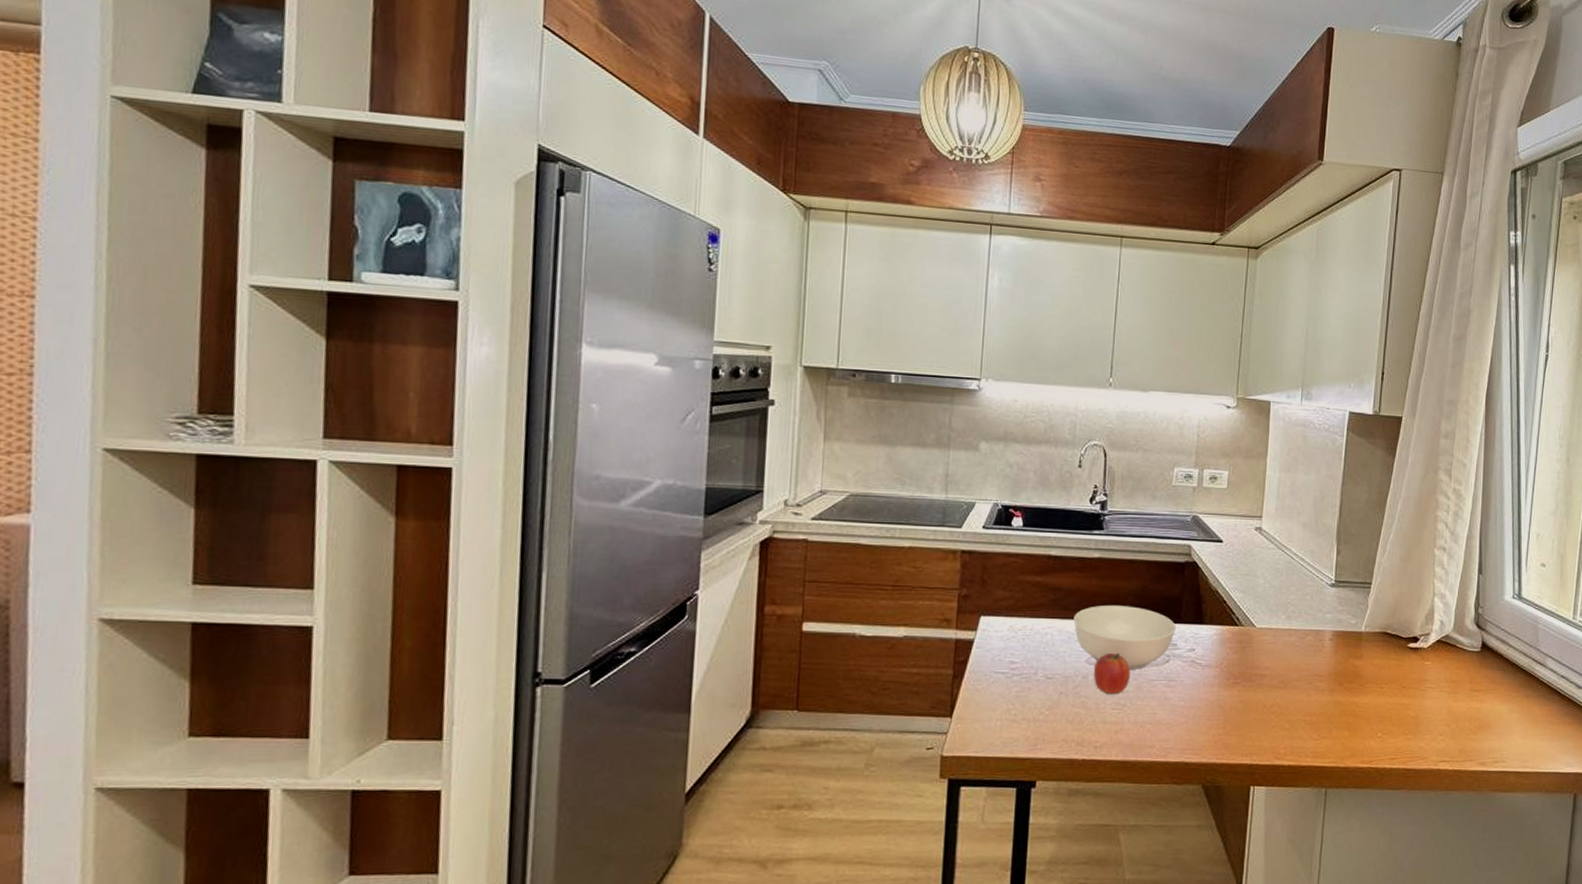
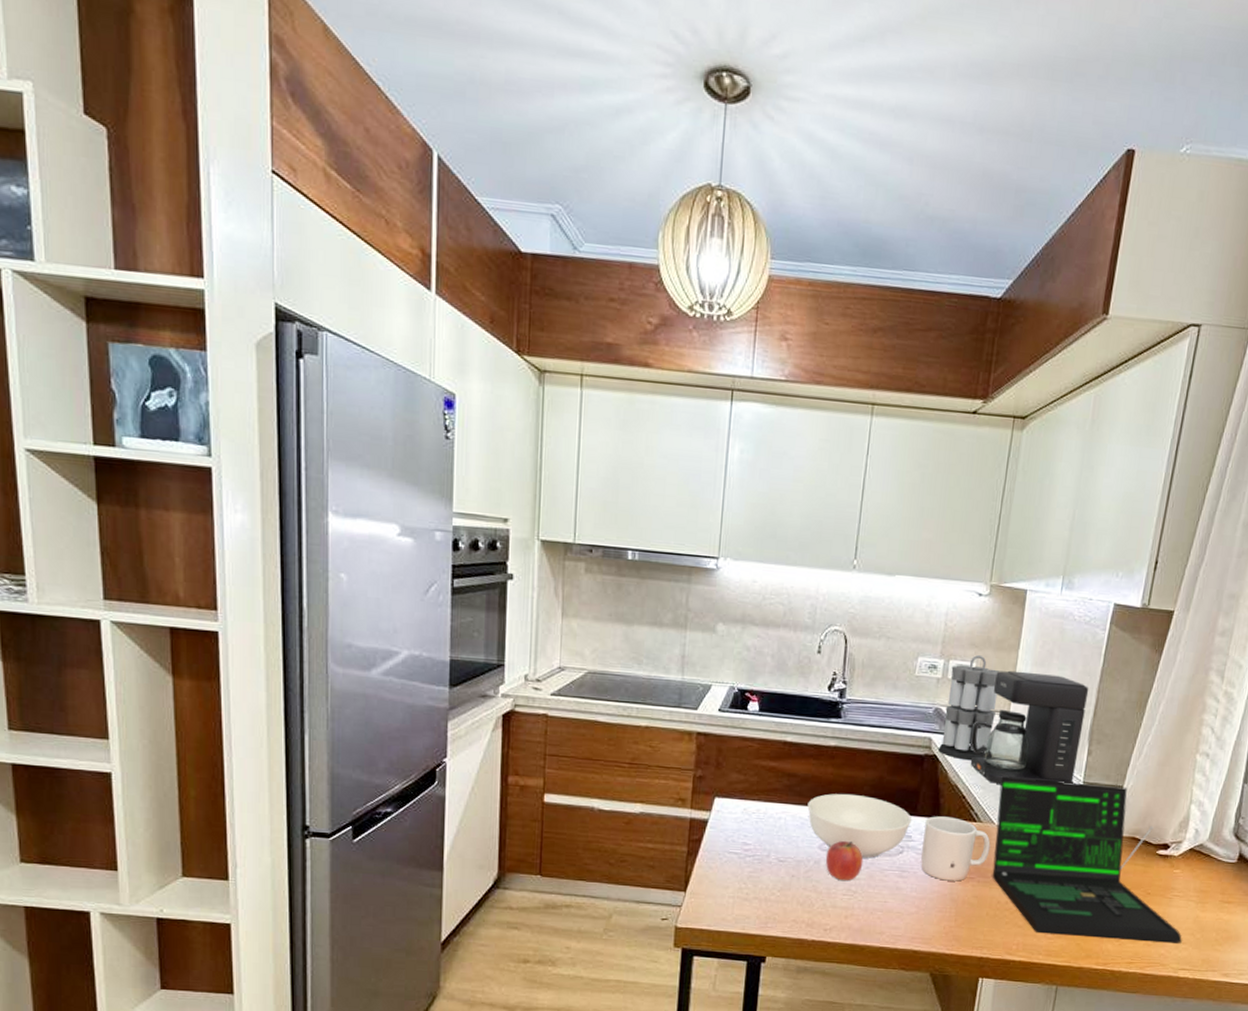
mug: none [1187,622,1253,688] -> present [921,816,991,882]
spice rack: none [1198,464,1250,566] -> present [938,655,999,761]
coffee maker: none [1227,477,1333,587] -> present [970,670,1089,784]
laptop: none [1256,579,1439,735] -> present [992,776,1182,944]

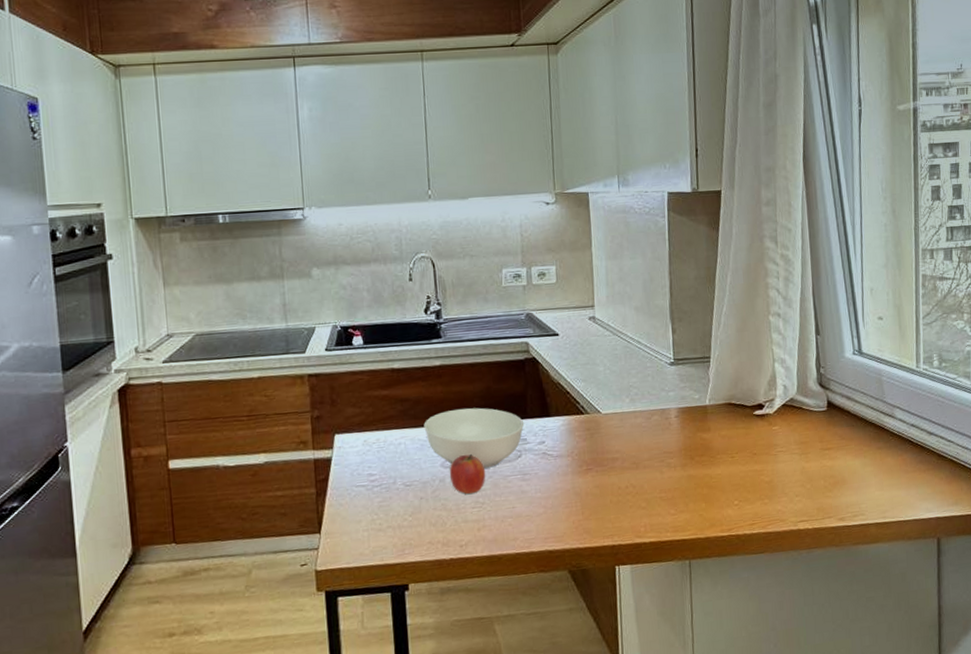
mug: present [921,816,991,882] -> none [537,413,602,477]
spice rack: present [938,655,999,761] -> none [534,258,582,358]
coffee maker: present [970,670,1089,784] -> none [562,265,665,375]
laptop: present [992,776,1182,944] -> none [598,357,795,511]

